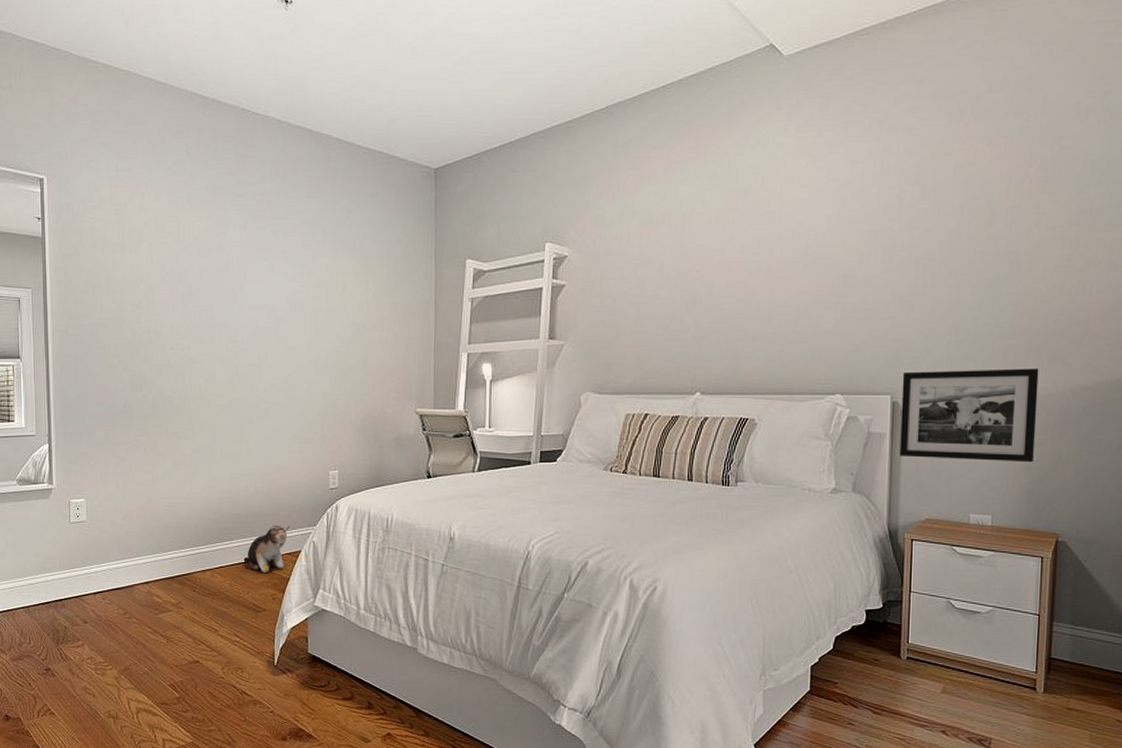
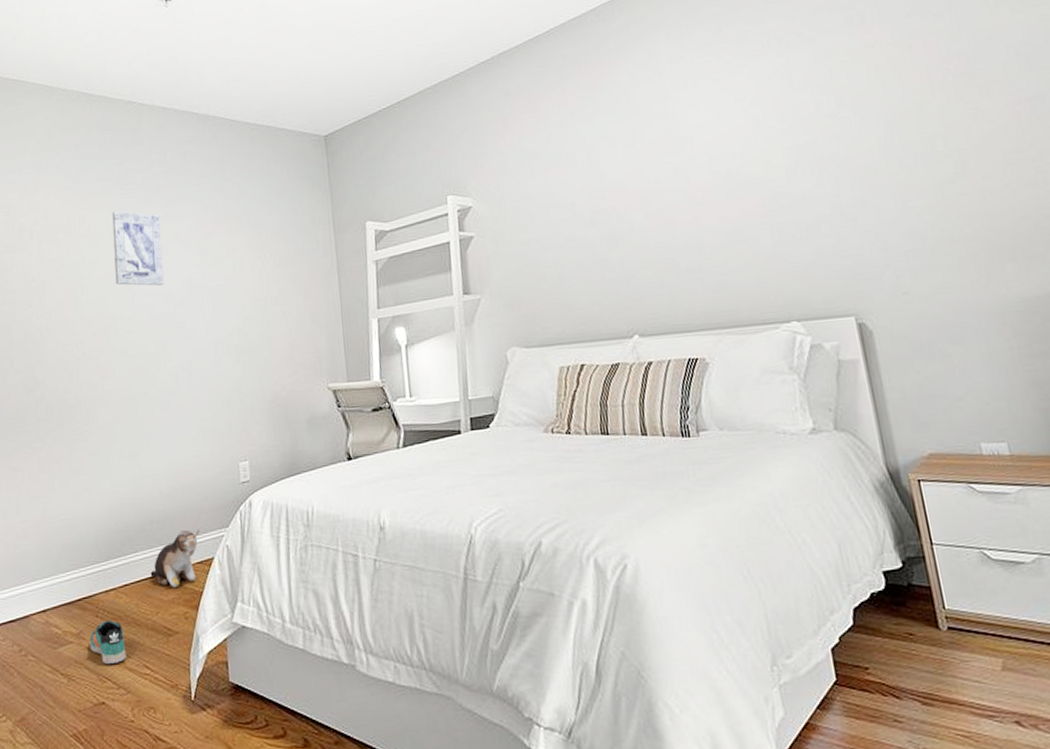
sneaker: none [187,595,219,631] -> present [89,620,126,664]
wall art: none [222,222,269,300] -> present [112,211,164,286]
picture frame: present [899,368,1039,463] -> none [862,270,1040,384]

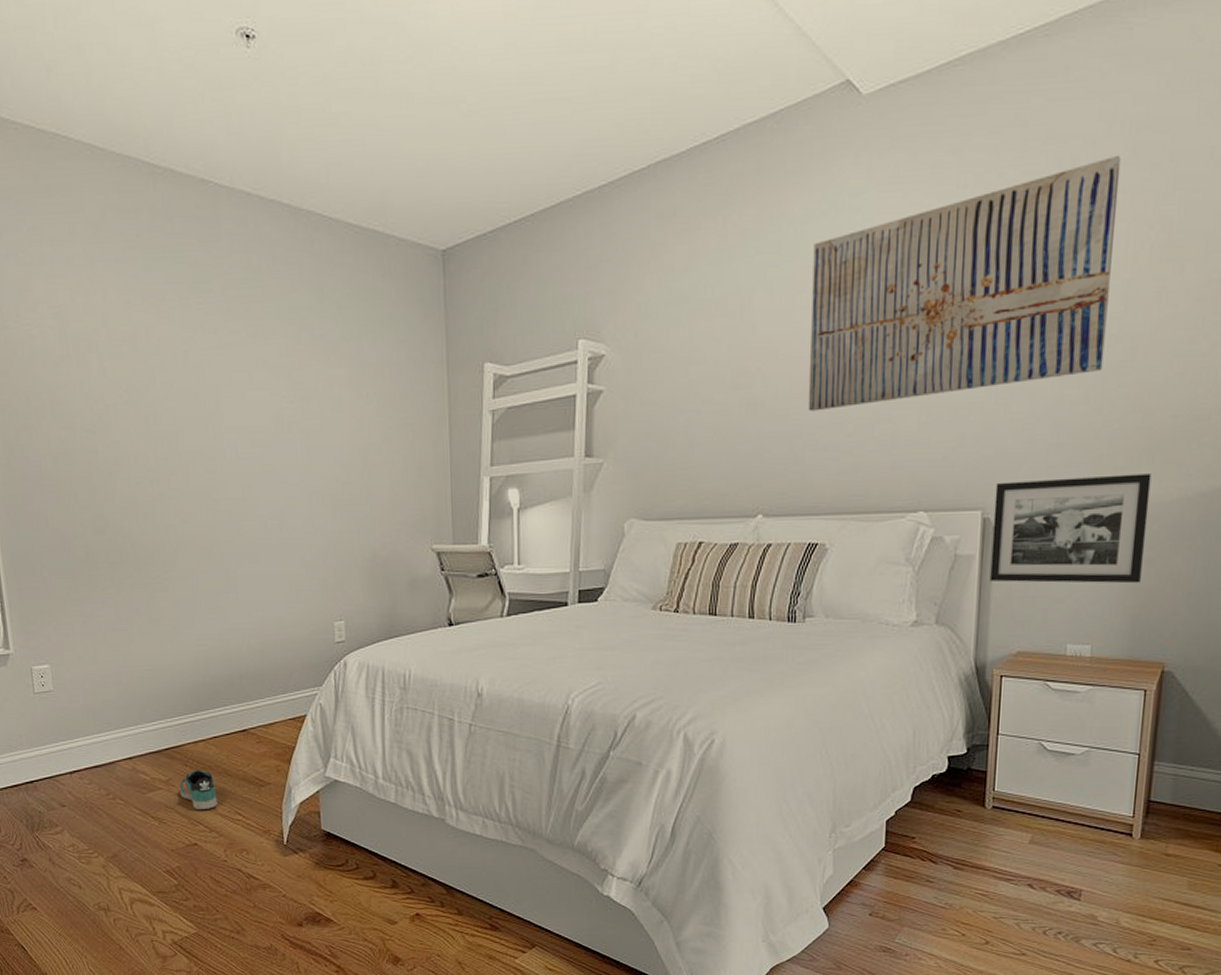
wall art: present [112,211,164,286] -> none [186,324,251,420]
plush toy: present [150,528,200,589] -> none [240,686,292,743]
wall art: none [644,10,939,239] -> present [808,154,1121,411]
picture frame: none [862,270,1040,384] -> present [990,473,1152,584]

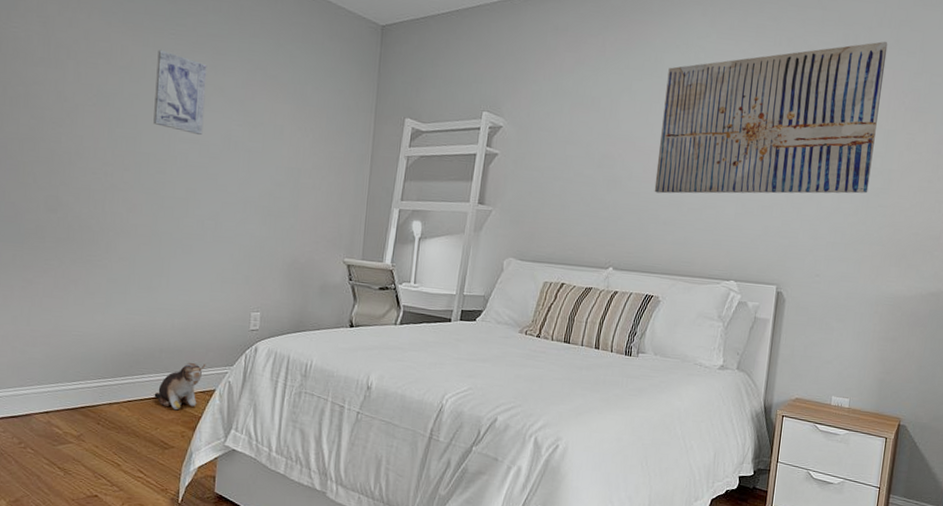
sneaker: present [179,770,218,809] -> none [88,428,123,465]
wall art: none [186,324,251,420] -> present [153,50,207,135]
plush toy: none [240,686,292,743] -> present [154,362,206,411]
picture frame: present [990,473,1152,584] -> none [779,266,898,355]

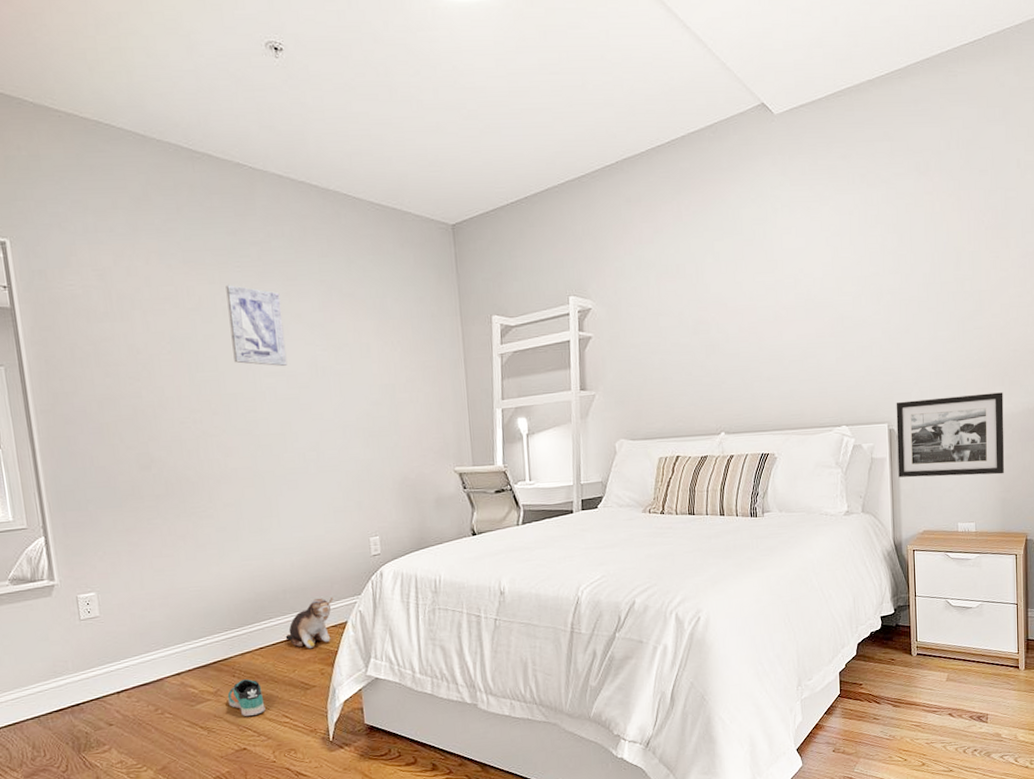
sneaker: none [88,428,123,465] -> present [227,679,266,716]
wall art: present [654,41,888,194] -> none [747,163,962,351]
picture frame: none [779,266,898,355] -> present [896,392,1005,478]

